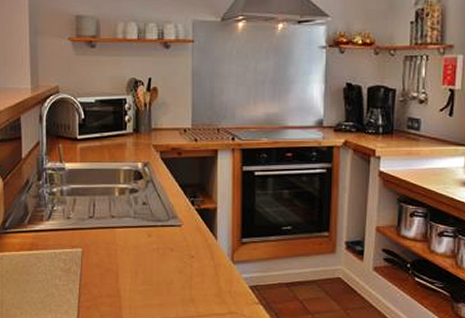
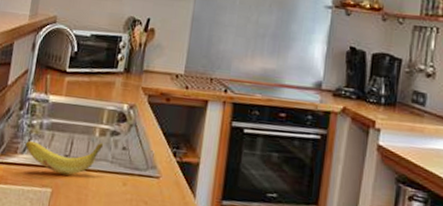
banana: none [49,200,125,234] -> present [25,140,104,175]

